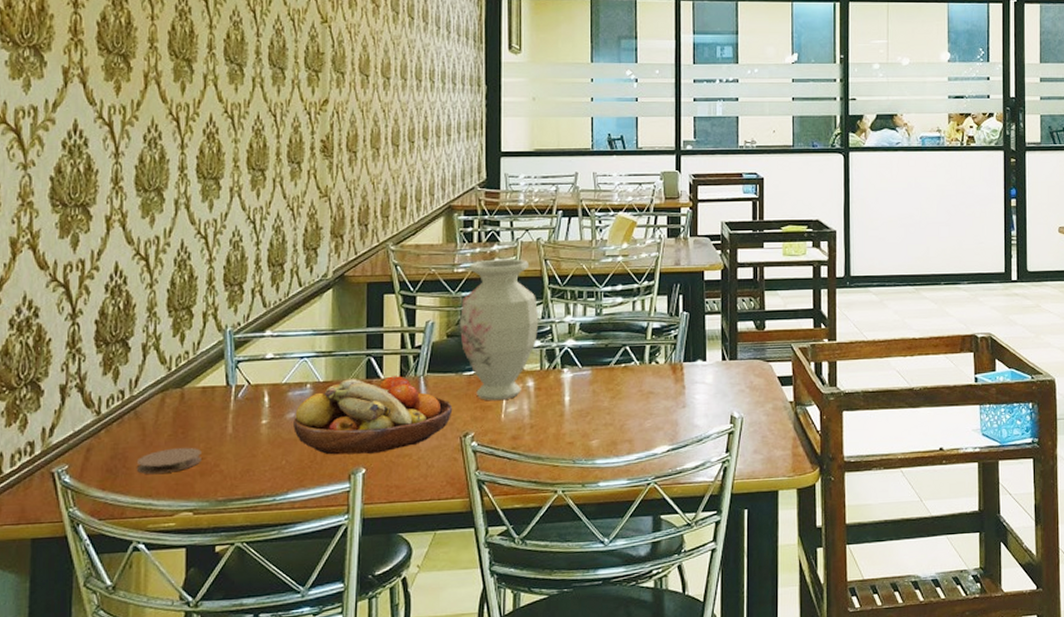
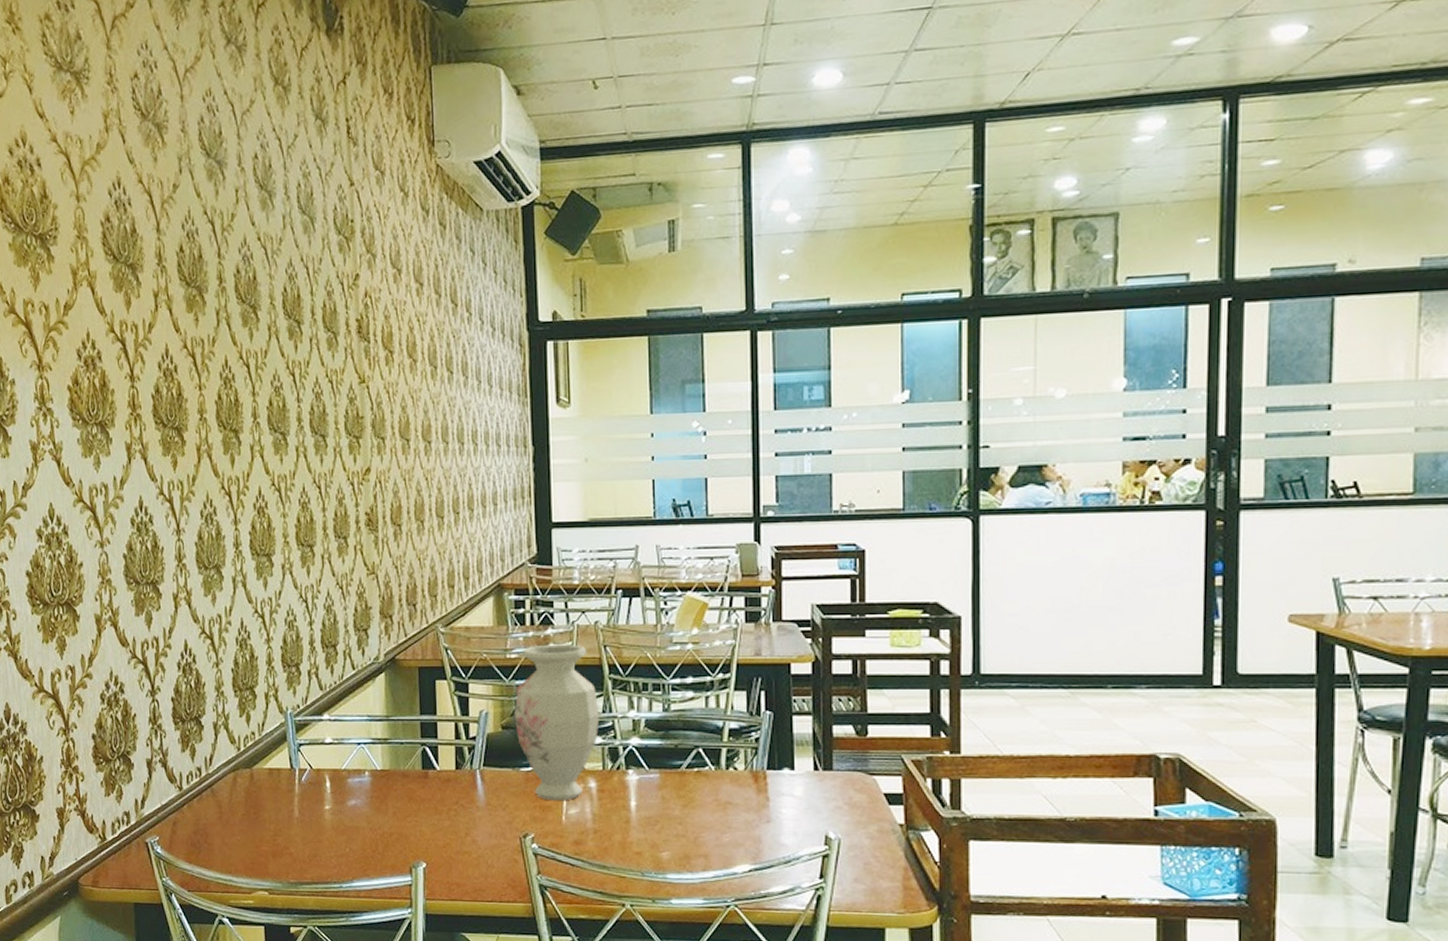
coaster: present [137,447,202,475] -> none [217,827,273,852]
fruit bowl: present [293,376,453,455] -> none [354,768,511,849]

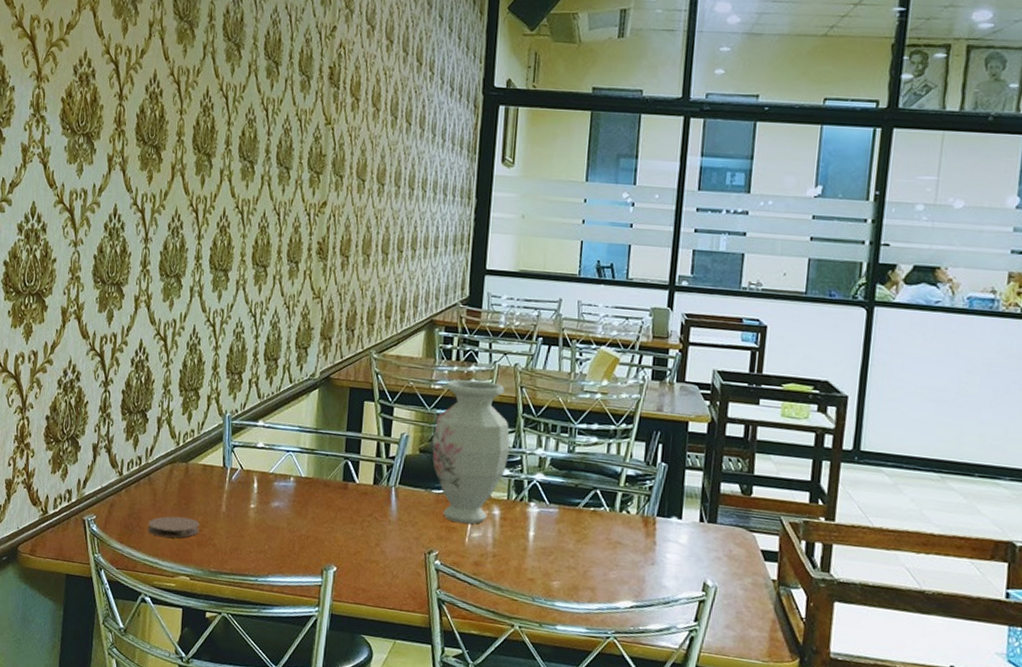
coaster: none [217,827,273,852] -> present [148,516,200,538]

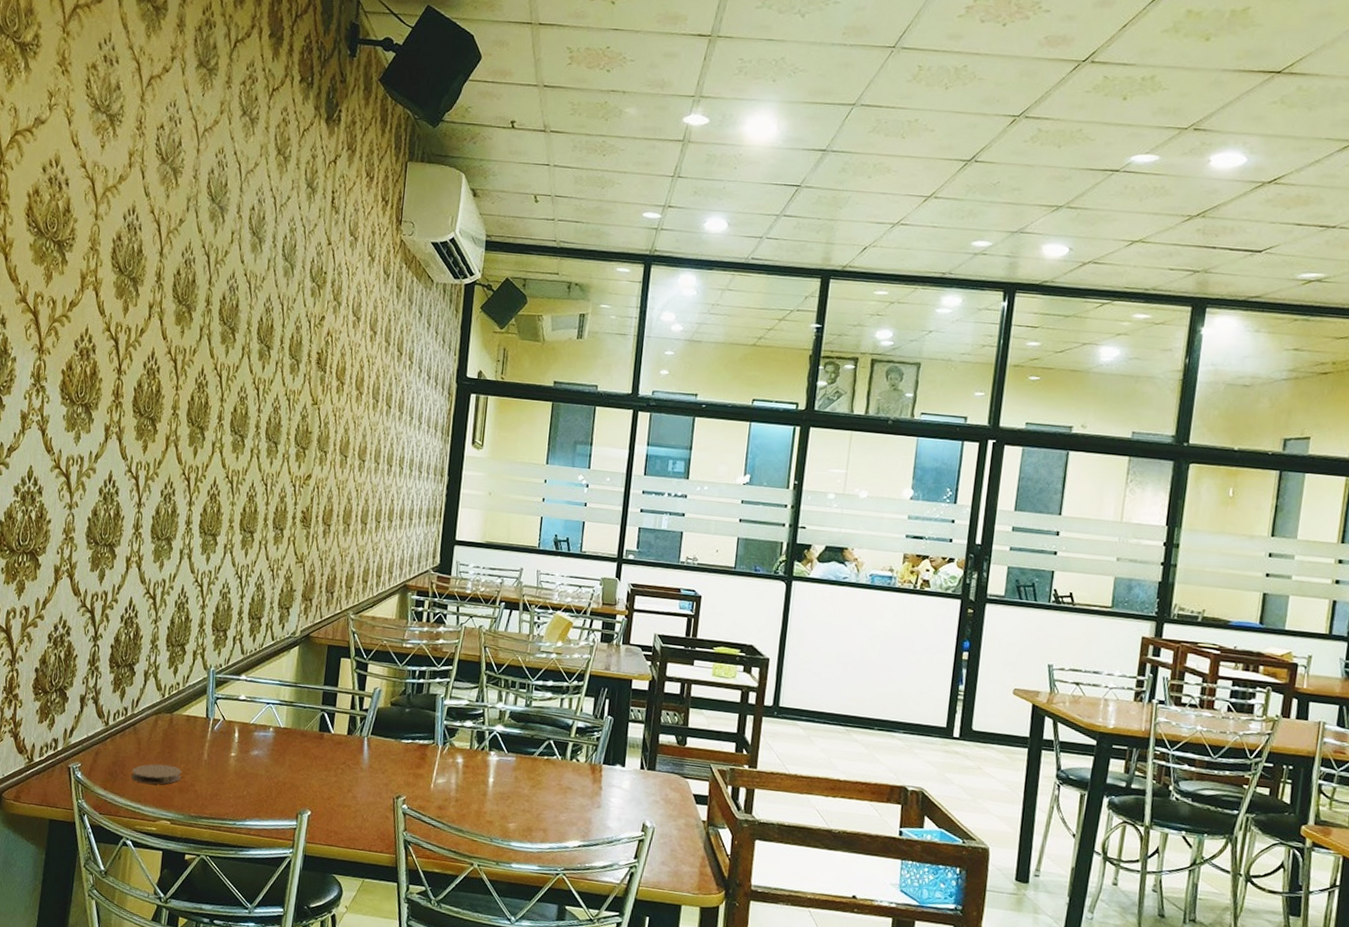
vase: present [431,379,510,524] -> none [402,639,474,771]

